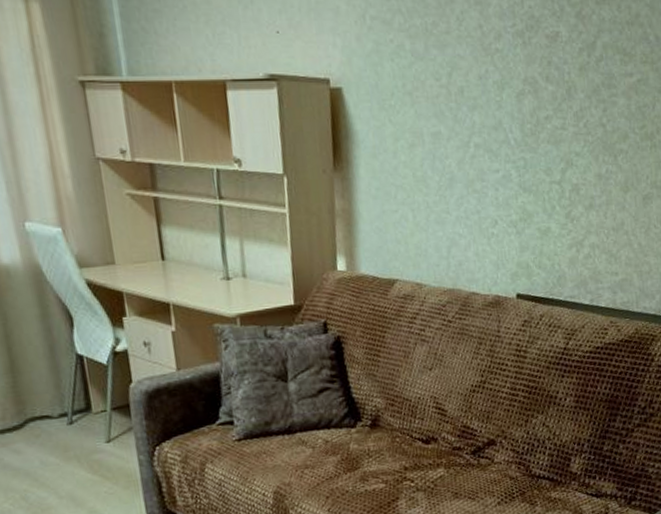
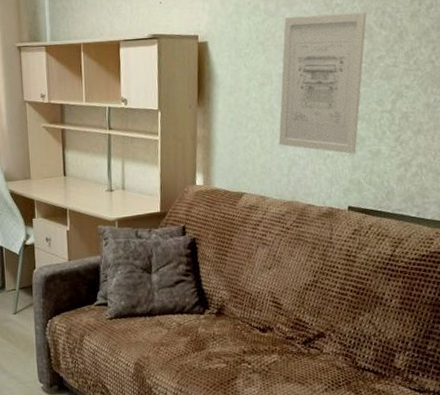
wall art: none [434,61,531,233] -> present [278,12,367,154]

